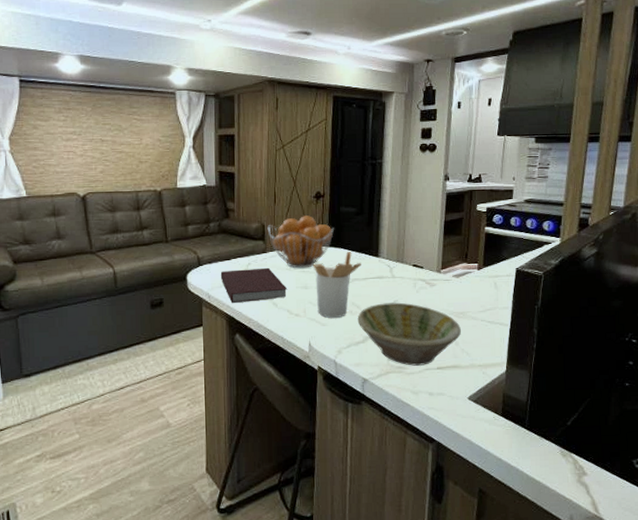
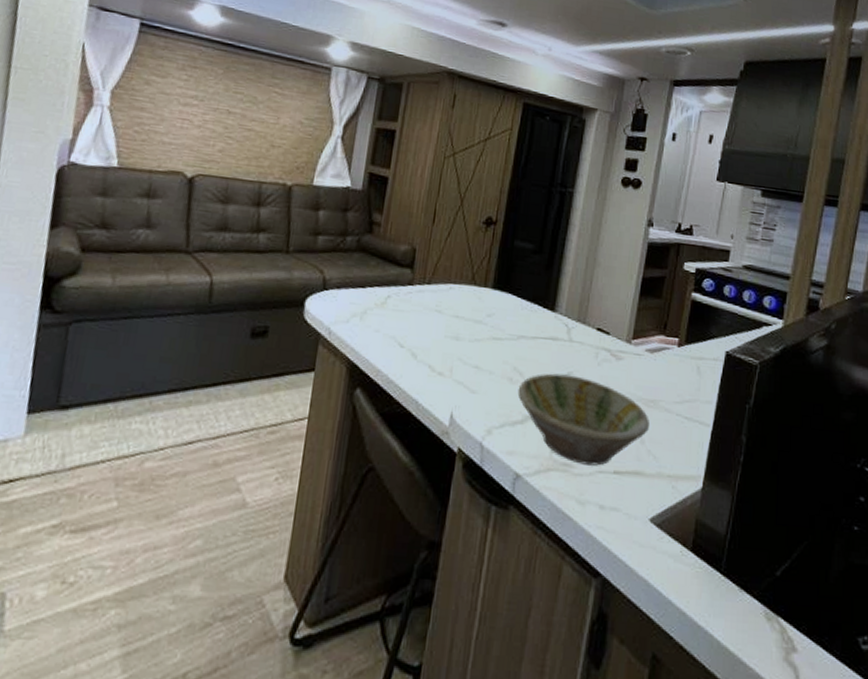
notebook: present [220,267,288,303] -> none [348,301,434,348]
fruit basket: present [267,215,334,269] -> none [419,244,503,313]
utensil holder: present [313,252,361,318] -> none [468,299,532,385]

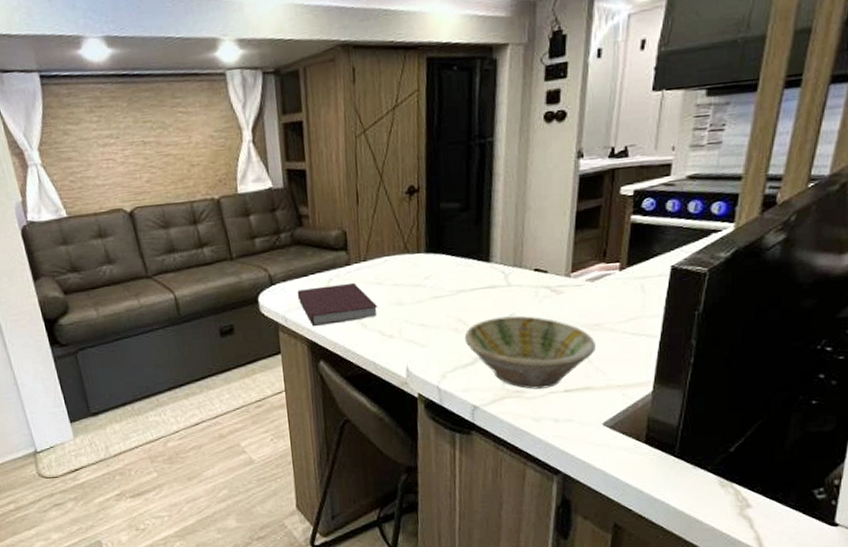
notebook: none [348,301,434,348] -> present [297,282,378,326]

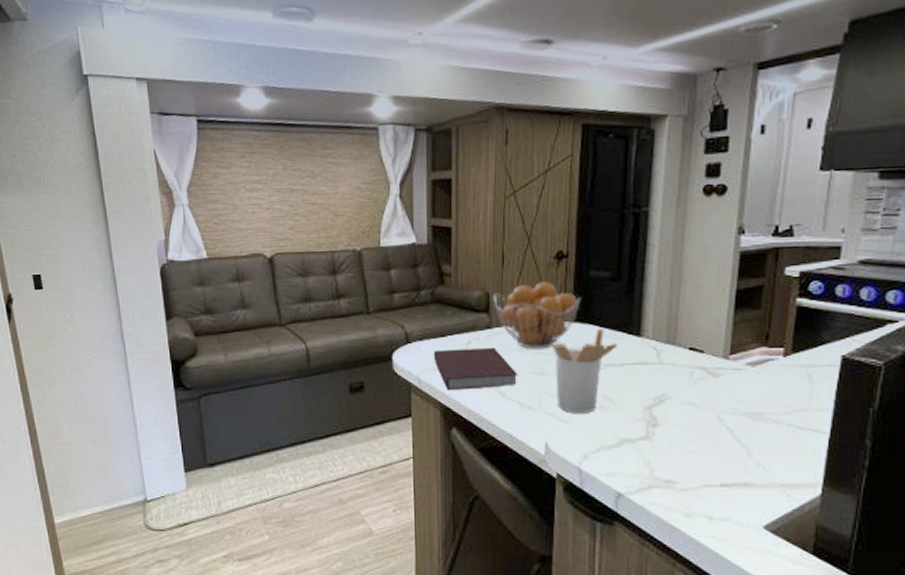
fruit basket: none [350,216,433,282] -> present [493,281,580,349]
utensil holder: none [408,257,468,338] -> present [551,329,617,413]
bowl: present [464,315,595,389] -> none [610,397,756,480]

